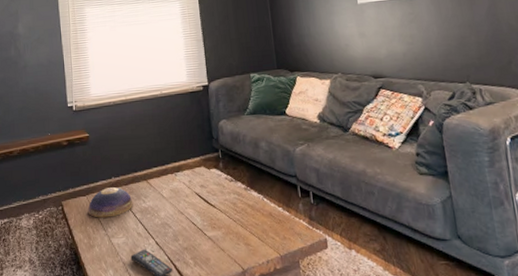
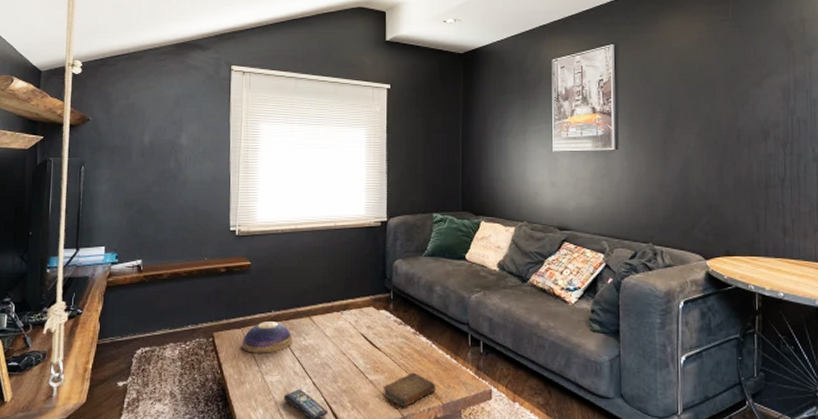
book: none [221,226,273,262] -> present [383,372,436,408]

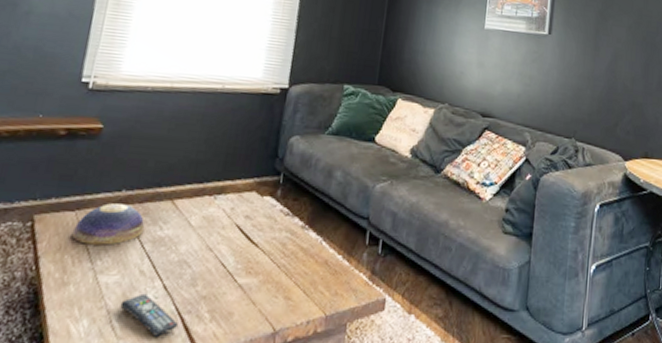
book: present [383,372,436,408] -> none [252,275,321,321]

